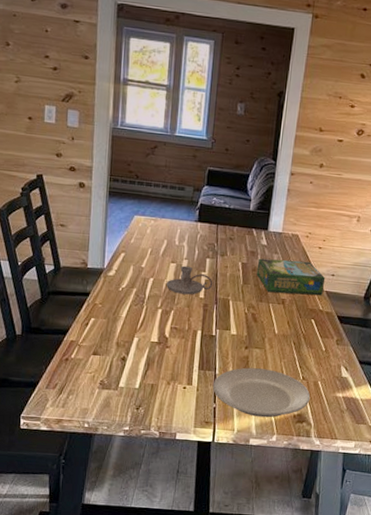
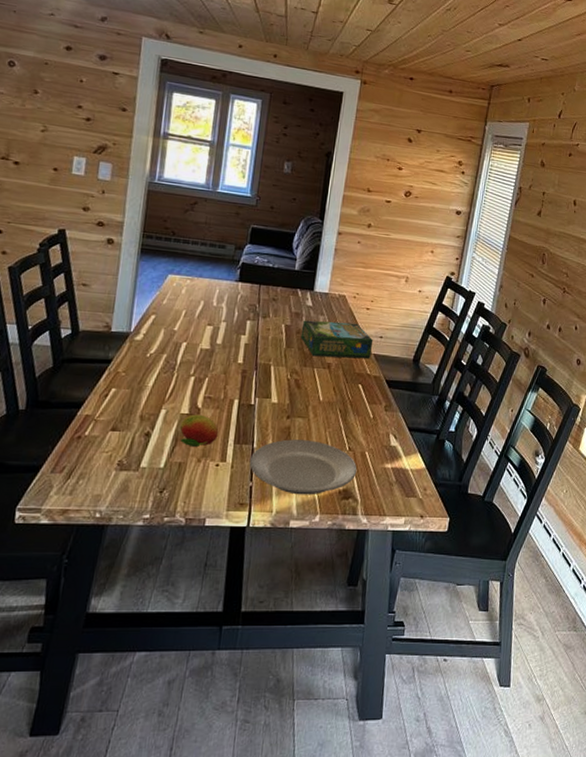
fruit: none [150,342,185,371] -> present [179,414,219,447]
candle holder: present [166,265,213,295] -> none [200,328,254,360]

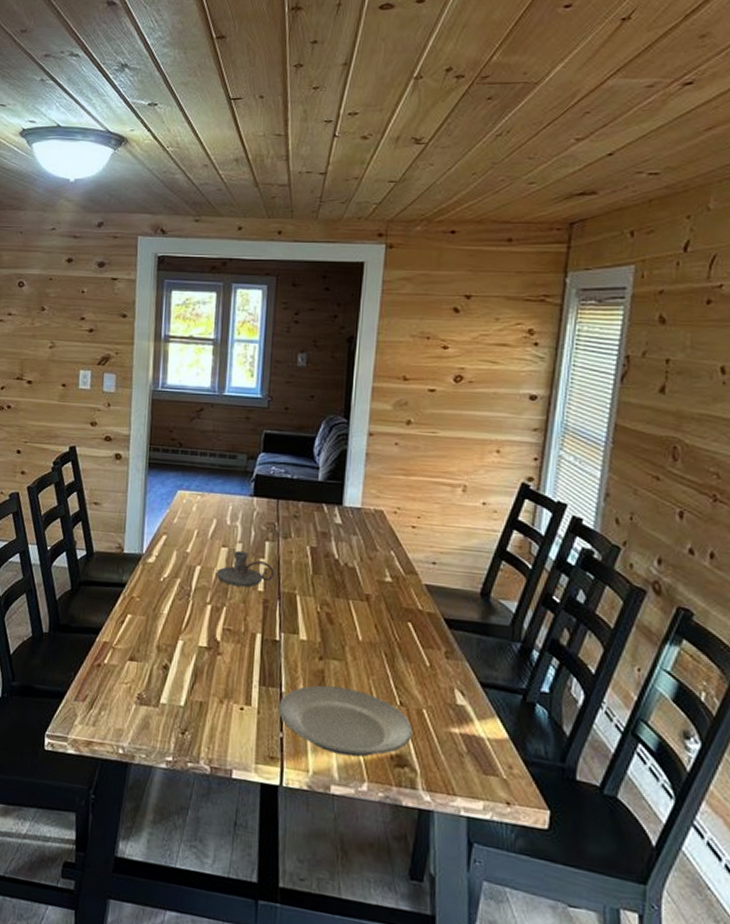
fruit: present [179,414,219,447] -> none [198,647,241,685]
candle holder: none [200,328,254,360] -> present [216,550,275,588]
board game: present [300,320,374,359] -> none [330,541,424,591]

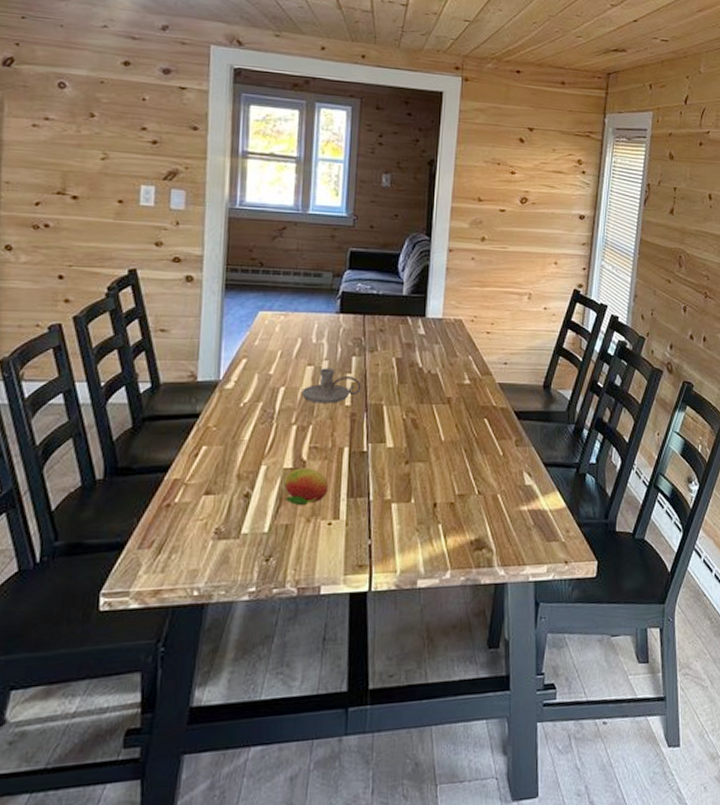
fruit: none [198,647,241,685] -> present [283,467,329,505]
plate: present [278,685,413,757] -> none [366,486,490,550]

